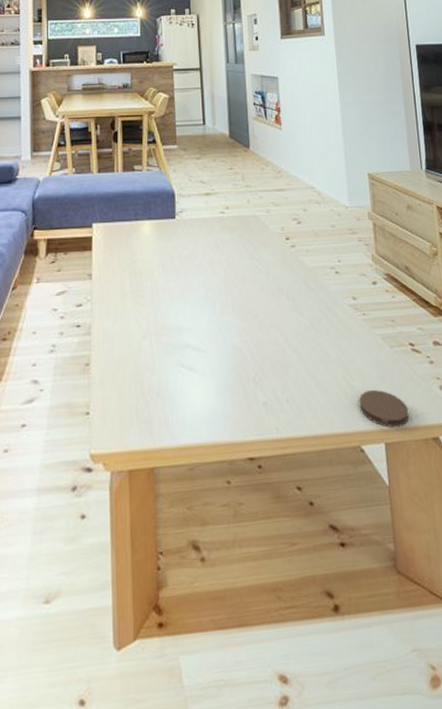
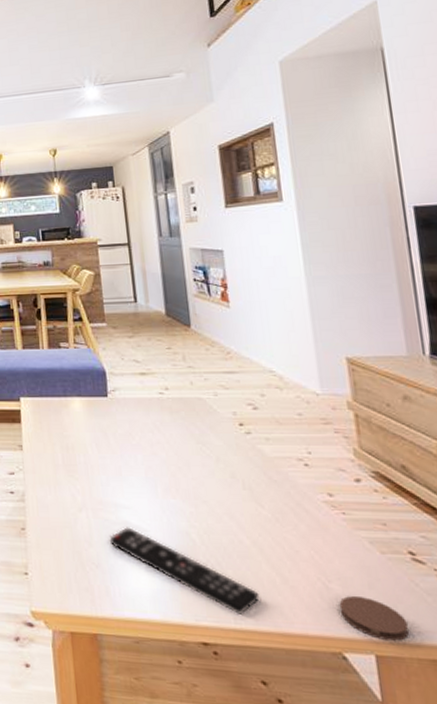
remote control: none [170,349,298,424] -> present [109,527,260,615]

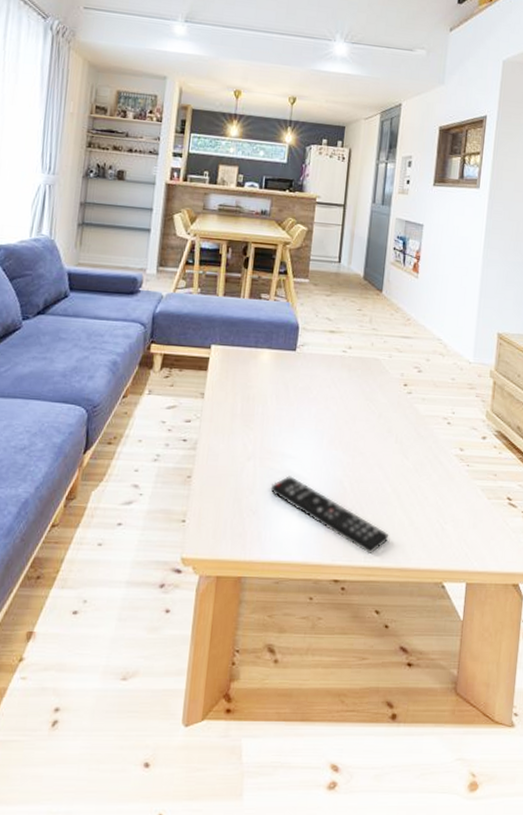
coaster: present [339,596,409,641] -> none [448,535,494,570]

